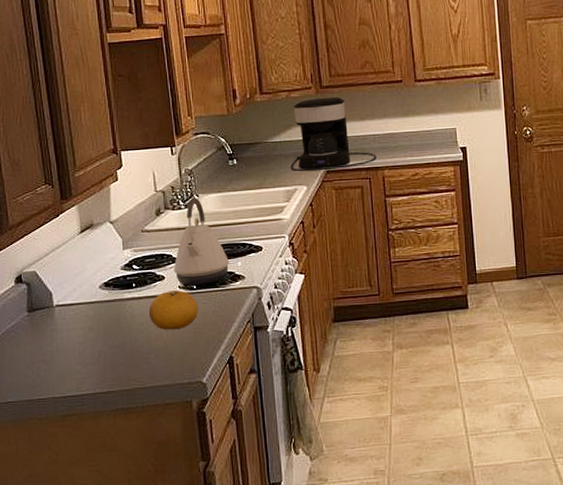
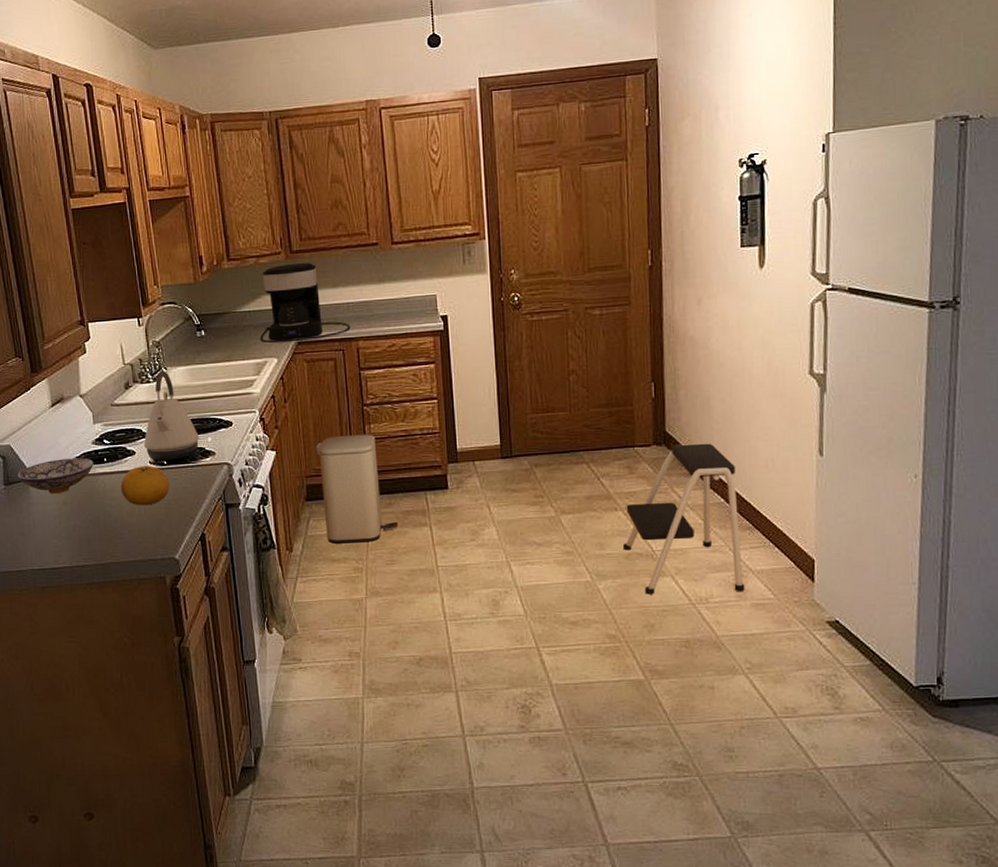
bowl: none [42,283,122,320] -> present [17,458,94,494]
pedal bin: none [343,257,422,364] -> present [316,434,399,544]

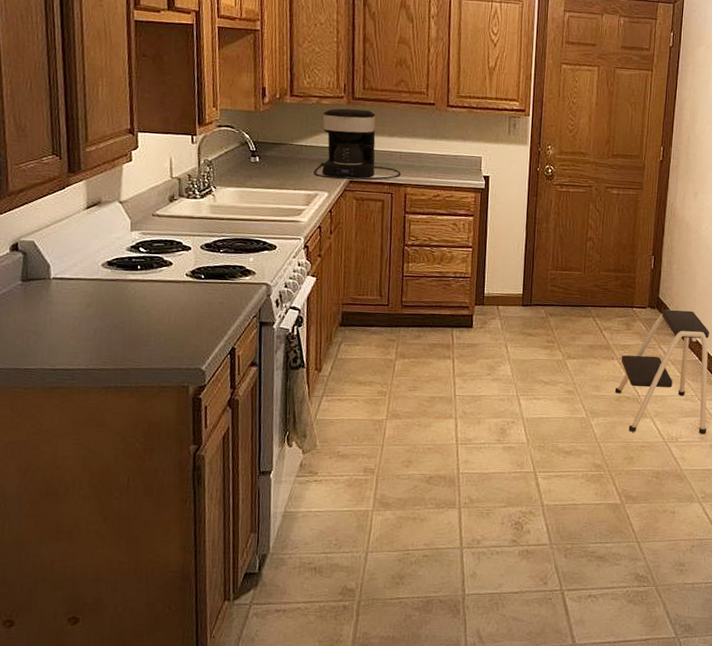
bowl: present [17,458,94,494] -> none [38,261,126,295]
fruit: present [120,466,170,506] -> none [152,277,205,316]
kettle: present [144,370,200,462] -> none [183,188,242,276]
pedal bin: present [316,434,399,544] -> none [355,269,424,369]

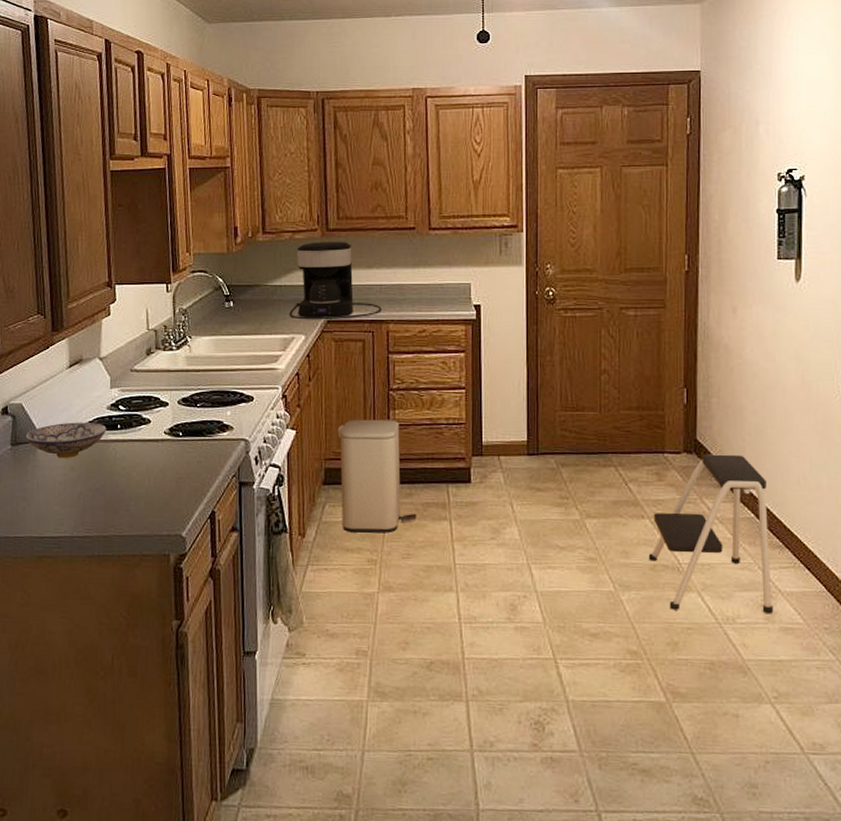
bowl: none [38,261,126,295] -> present [25,422,107,458]
pedal bin: none [355,269,424,369] -> present [337,419,417,533]

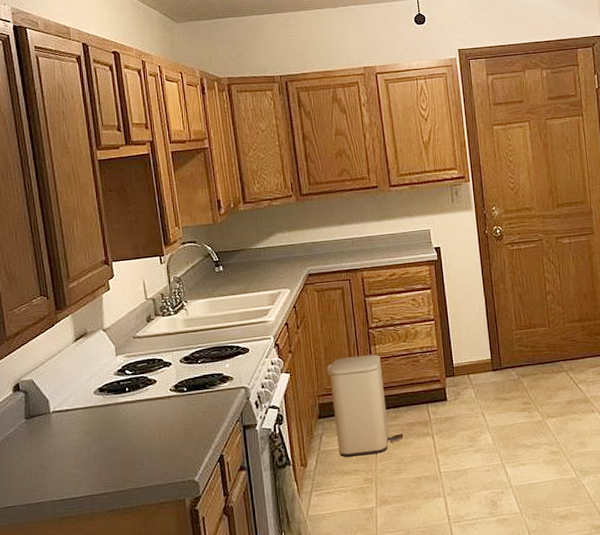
bowl: present [25,422,107,458] -> none [39,388,116,425]
coffee maker: present [289,241,382,320] -> none [274,204,356,276]

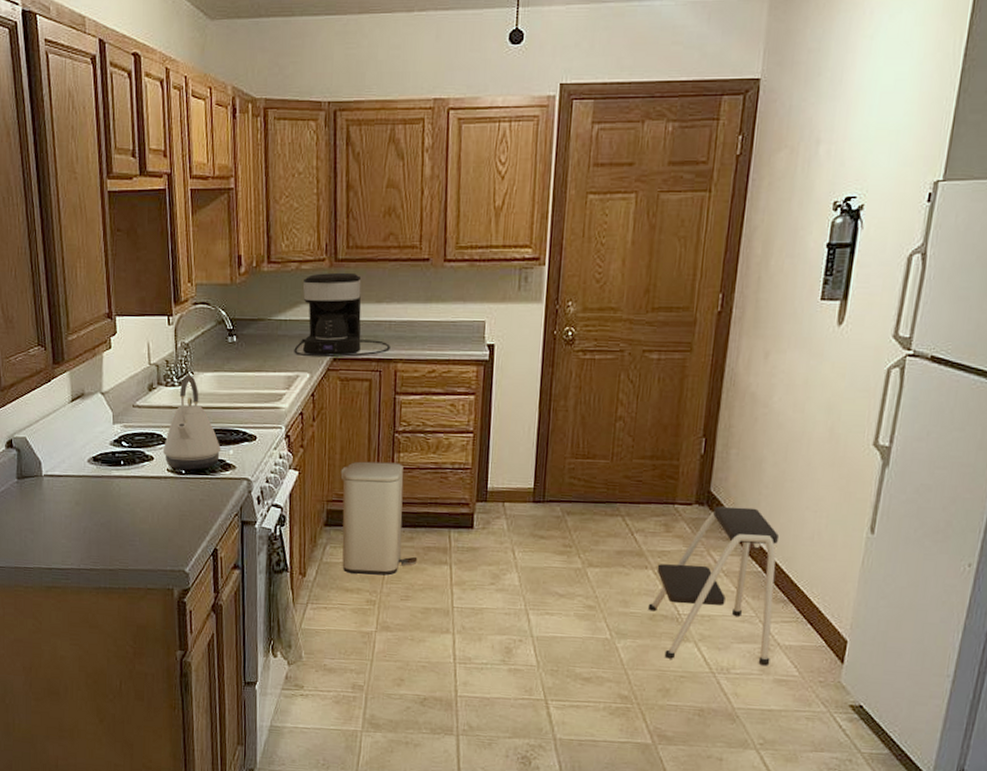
kettle: none [165,303,218,389] -> present [163,374,221,471]
coffee maker: none [274,204,356,276] -> present [294,272,390,358]

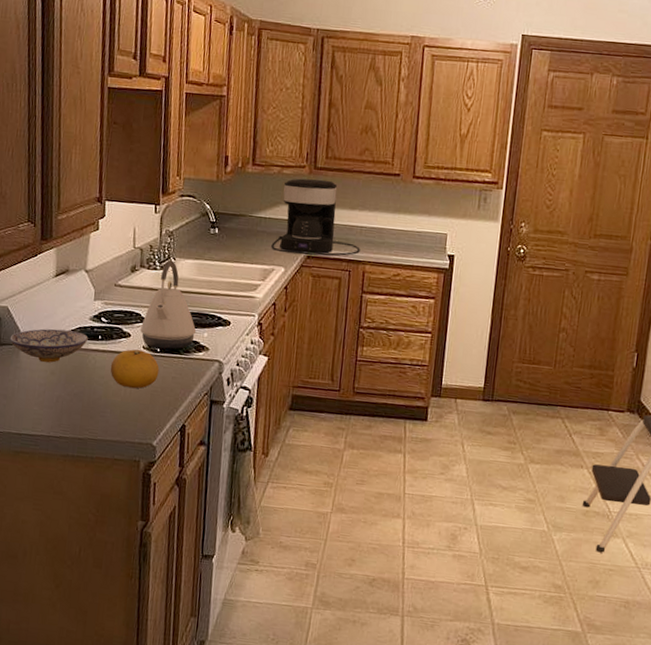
bowl: none [31,457,110,493] -> present [9,328,88,363]
fruit: none [135,473,186,514] -> present [110,349,160,389]
pedal bin: present [340,461,418,576] -> none [303,352,374,460]

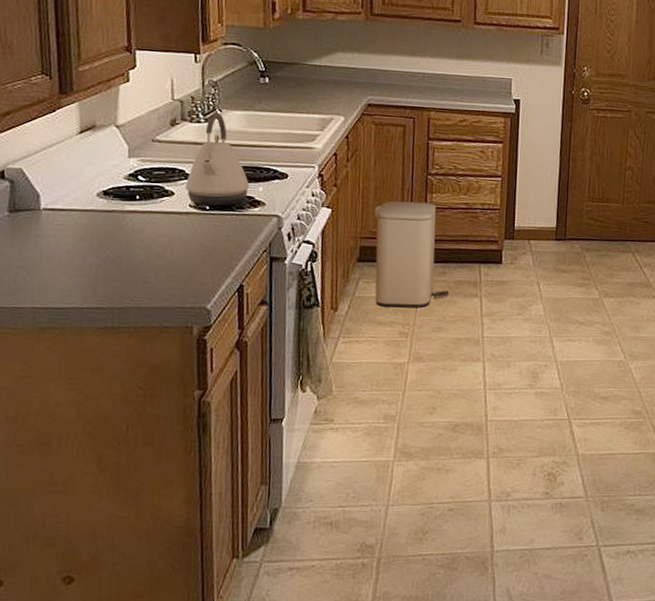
bowl: present [9,328,88,363] -> none [26,190,124,228]
fruit: present [110,349,160,389] -> none [152,208,210,250]
coffee maker: present [271,178,360,256] -> none [328,25,424,104]
pedal bin: none [303,352,374,460] -> present [374,200,450,309]

